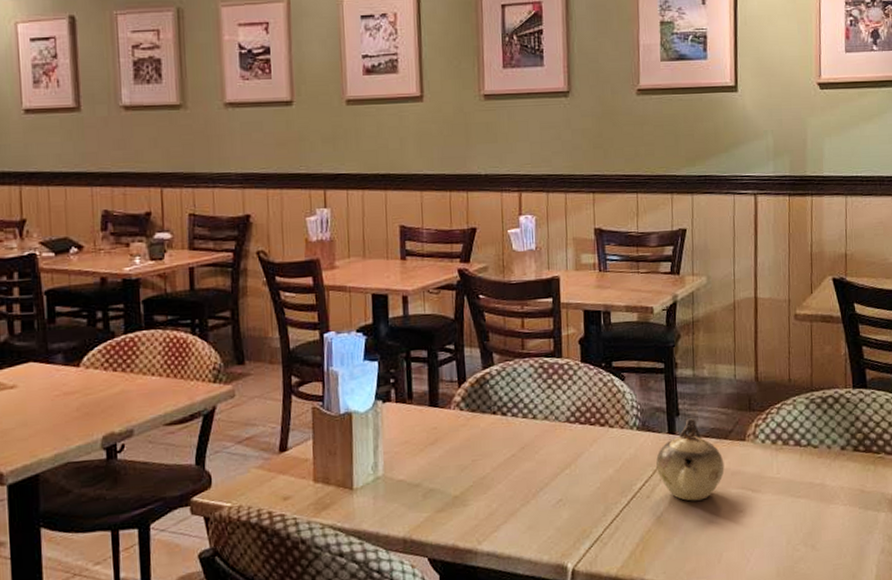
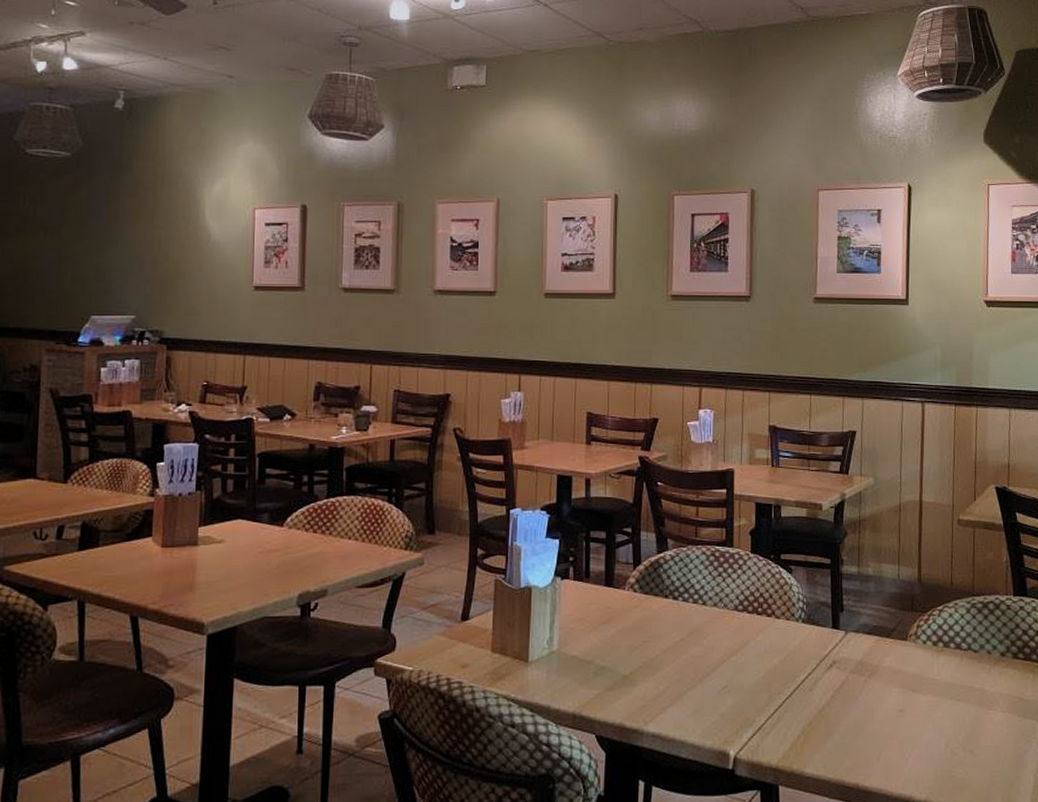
teapot: present [656,418,725,501] -> none [820,614,886,697]

